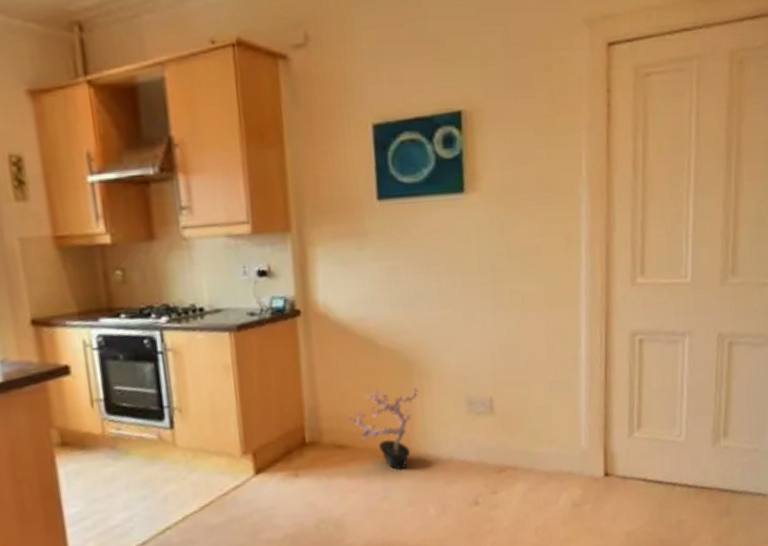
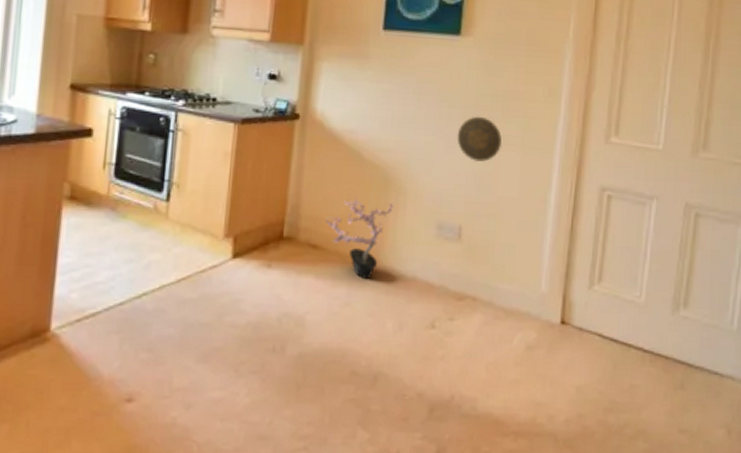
decorative plate: none [475,278,525,329] -> present [457,116,502,163]

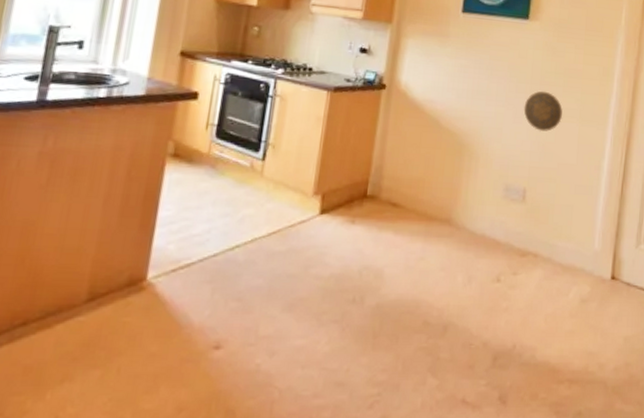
potted plant: present [326,198,394,280] -> none [405,161,467,236]

